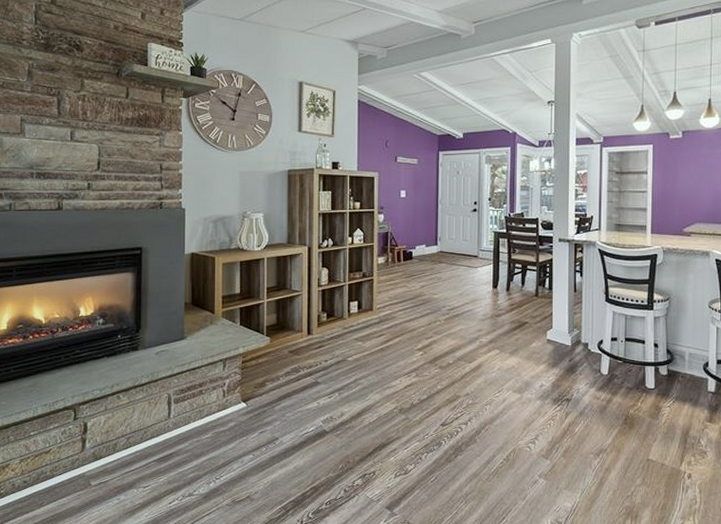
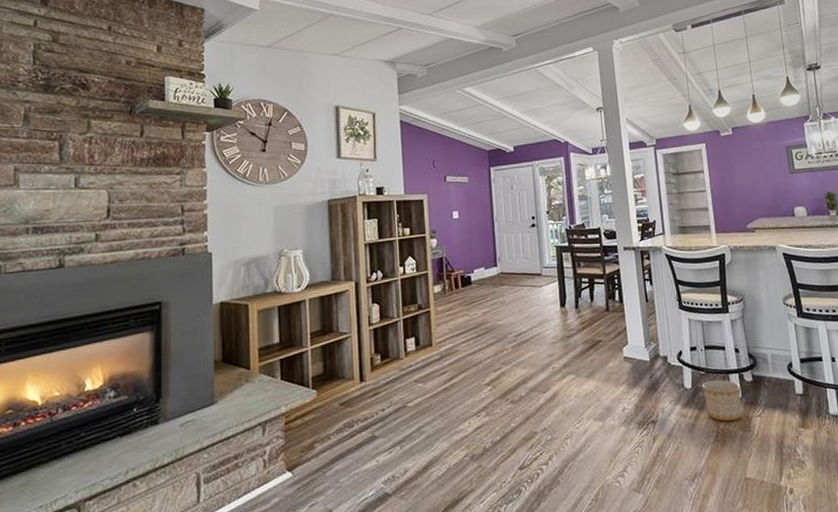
planter: none [618,370,655,409] -> present [703,380,742,422]

